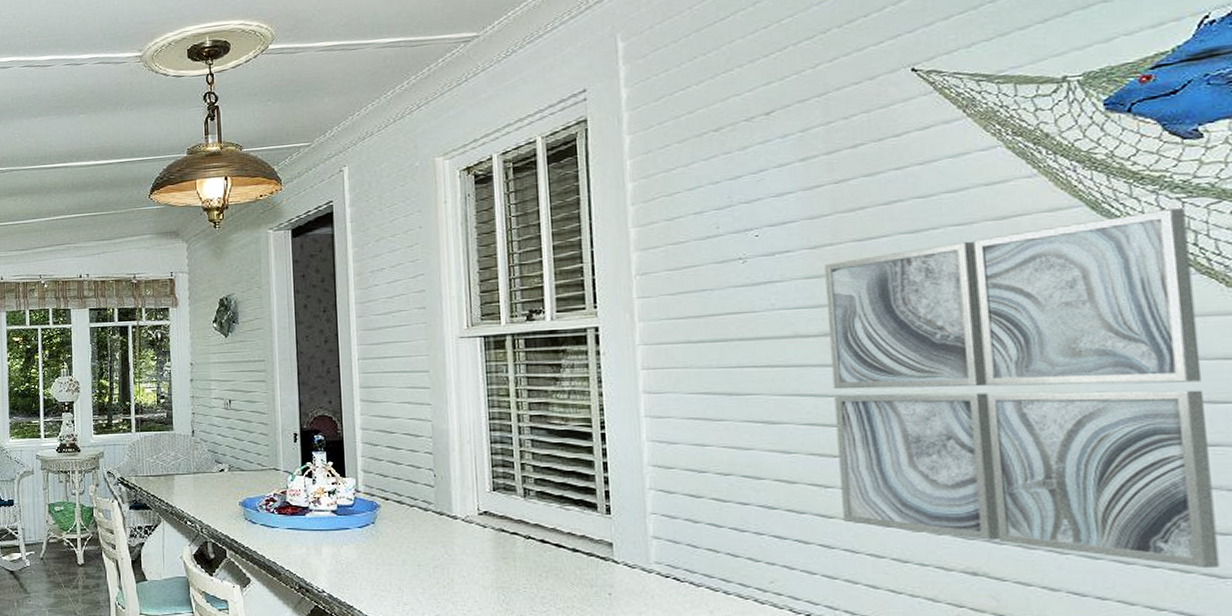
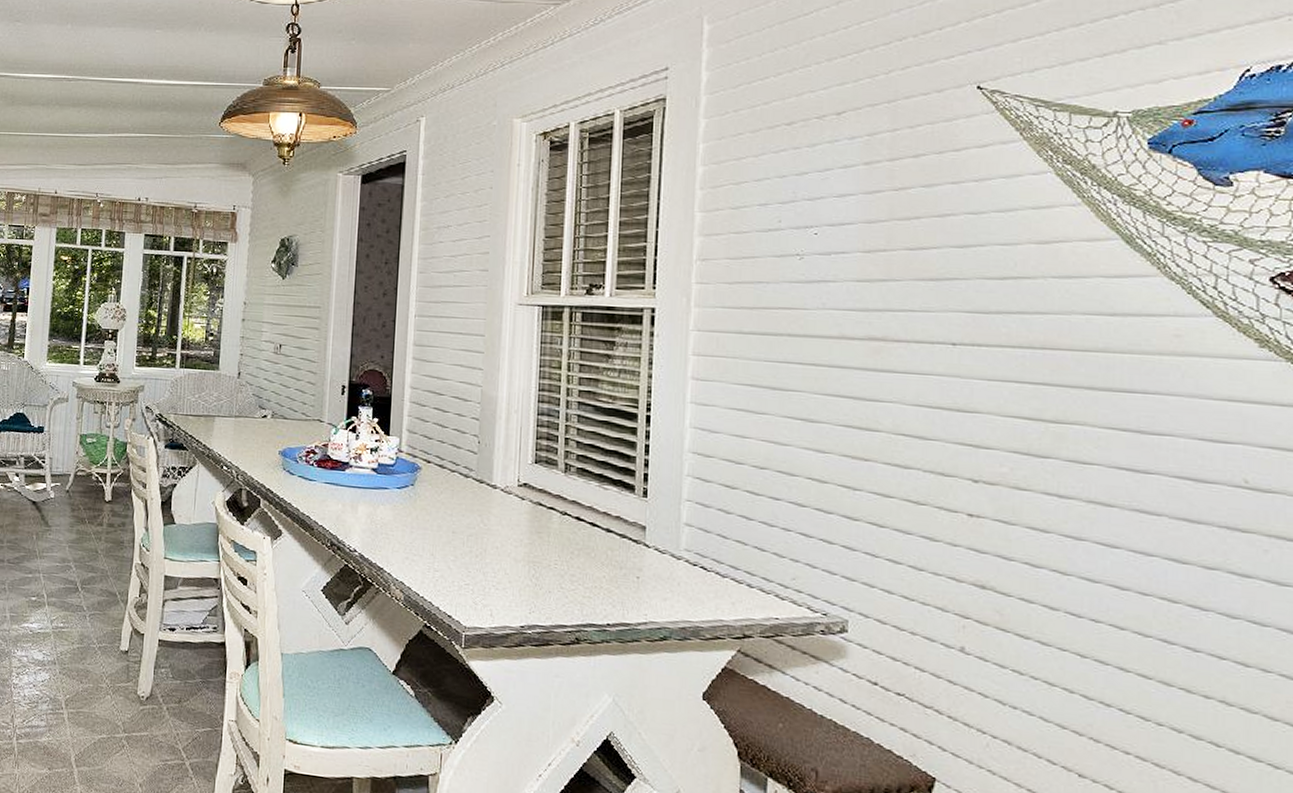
wall art: present [824,208,1220,569] -> none [868,251,1209,601]

